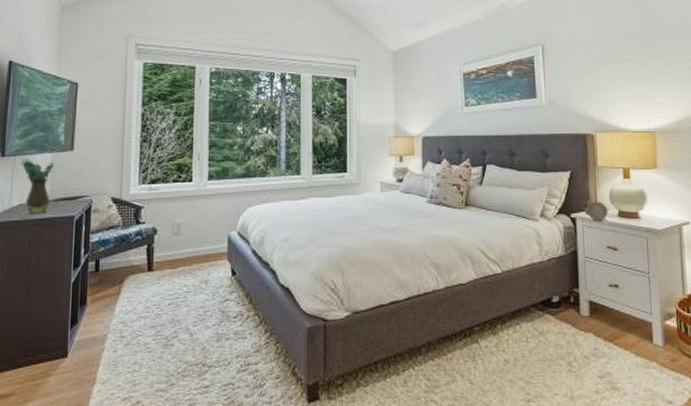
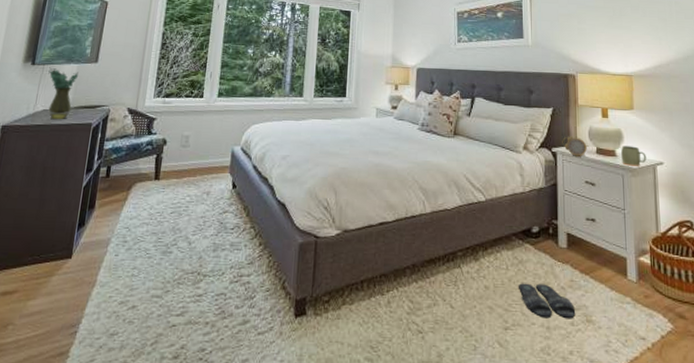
slippers: none [540,354,600,388] -> present [519,283,576,319]
mug: none [644,207,672,228] -> present [621,146,646,166]

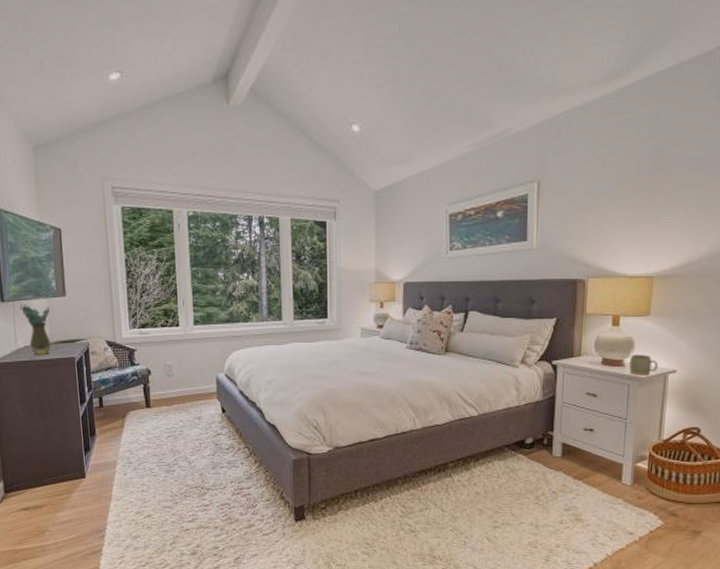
slippers: present [519,283,576,319] -> none [509,489,565,519]
alarm clock: present [562,136,589,157] -> none [564,347,594,368]

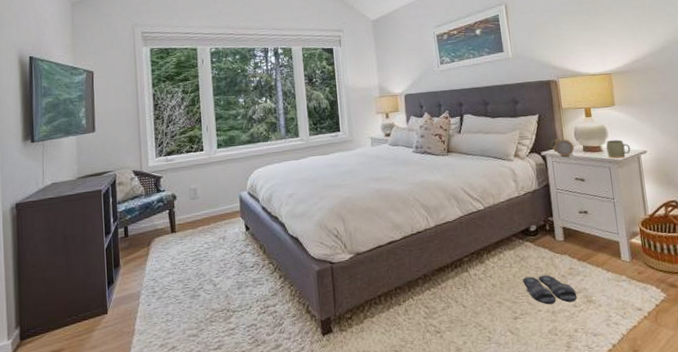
vase: present [19,303,52,356] -> none [49,142,79,192]
slippers: none [509,489,565,519] -> present [523,274,577,305]
alarm clock: none [564,347,594,368] -> present [550,138,576,157]

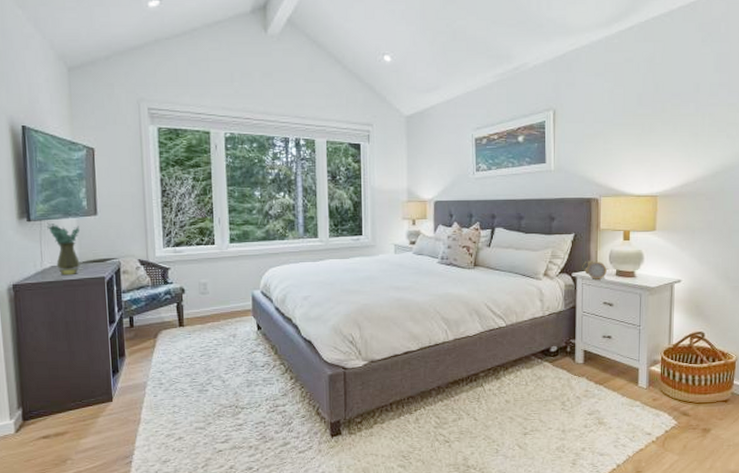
vase: none [49,142,79,192] -> present [47,222,80,276]
slippers: present [523,274,577,305] -> none [537,395,589,424]
mug: present [606,139,631,159] -> none [640,266,665,285]

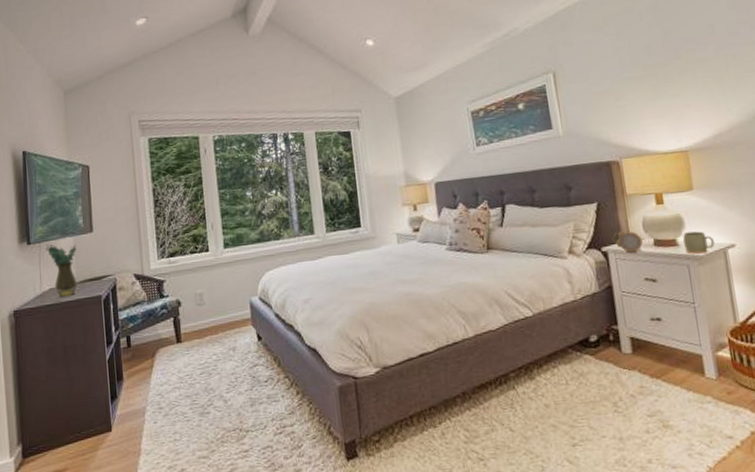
mug: none [640,266,665,285] -> present [683,231,715,254]

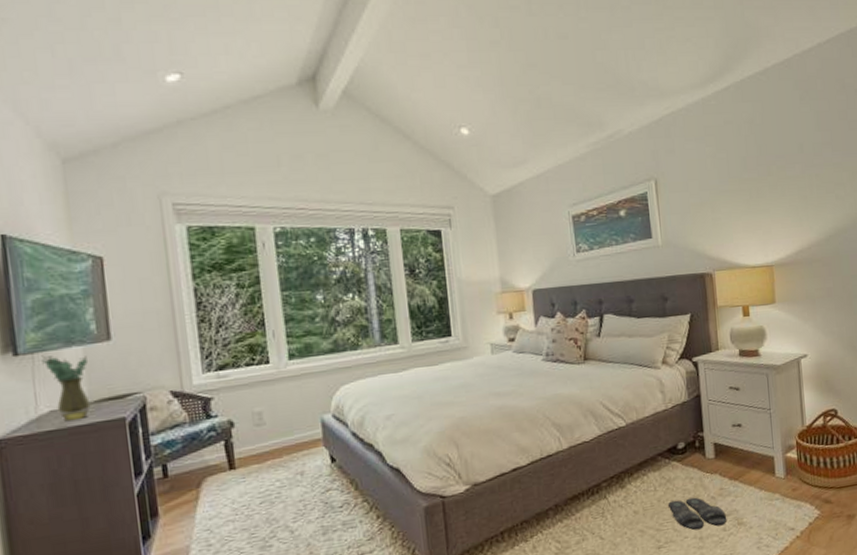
slippers: none [582,394,650,430] -> present [668,497,727,530]
alarm clock: present [612,231,645,253] -> none [702,341,731,363]
mug: present [683,231,715,254] -> none [764,342,790,364]

